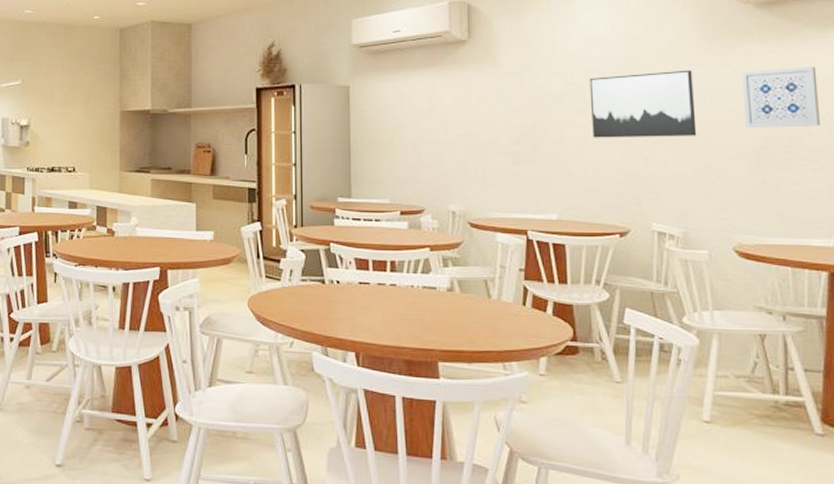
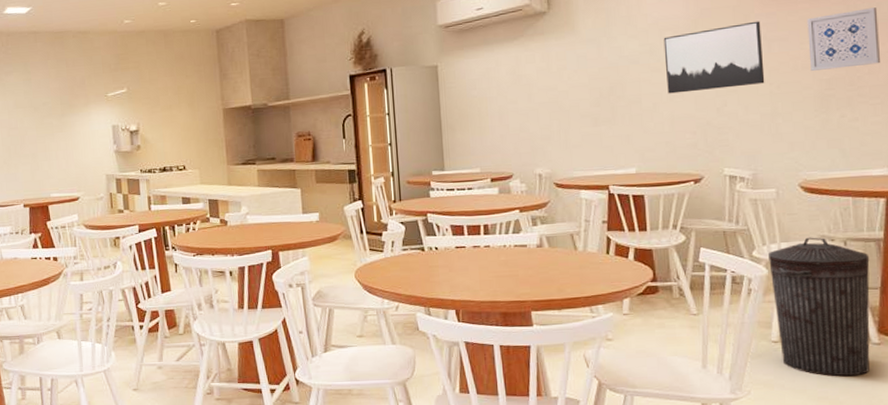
trash can: none [700,307,813,470] -> present [768,237,870,377]

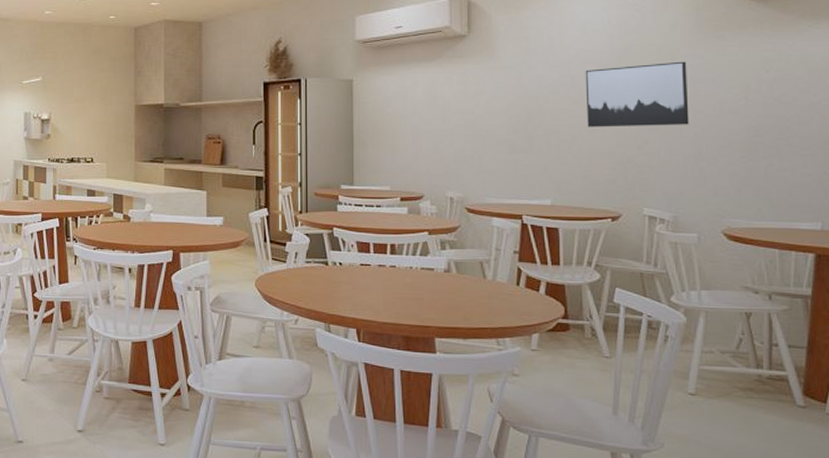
trash can: present [768,237,870,377] -> none [688,287,796,439]
wall art: present [807,7,881,71] -> none [735,57,813,116]

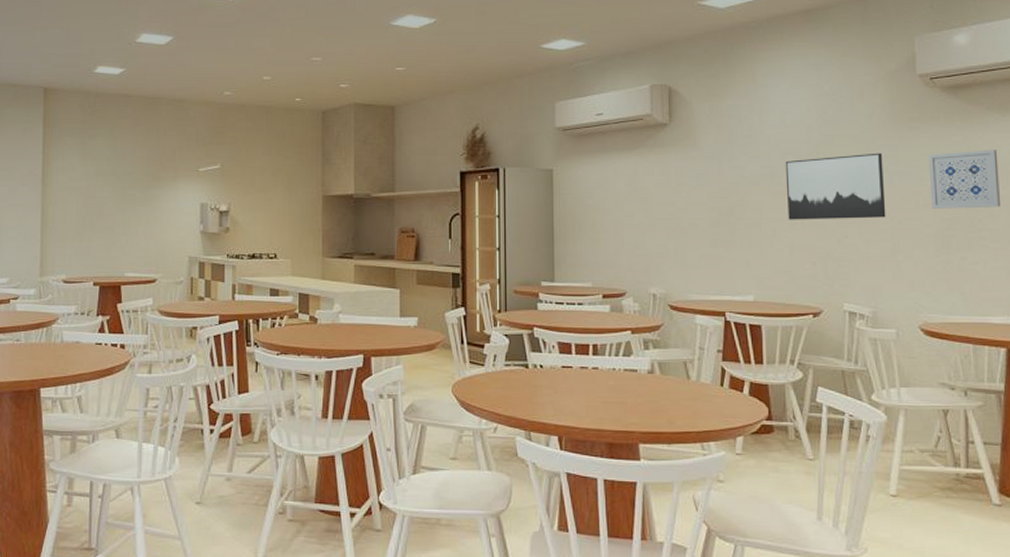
wall art: none [735,57,813,116] -> present [928,150,1001,209]

